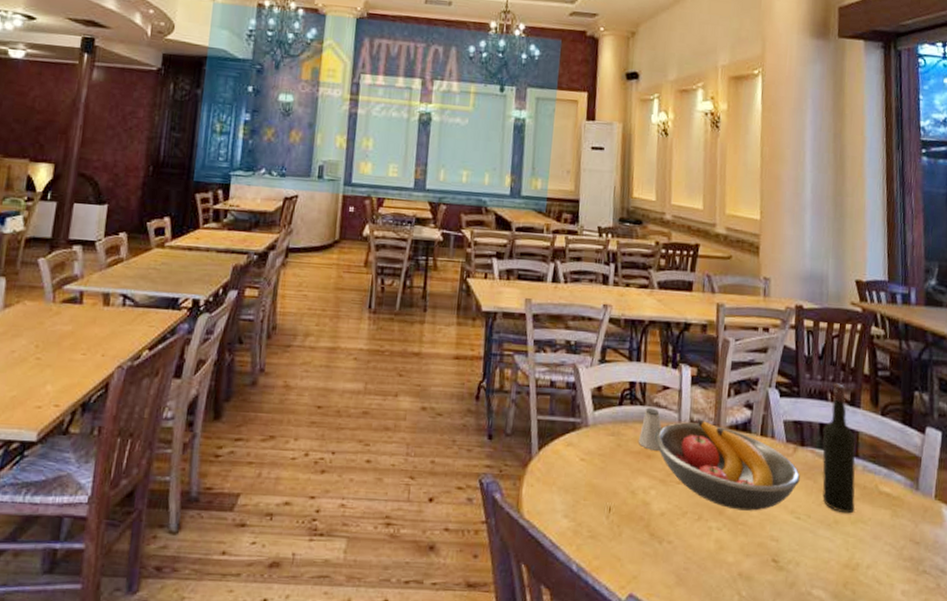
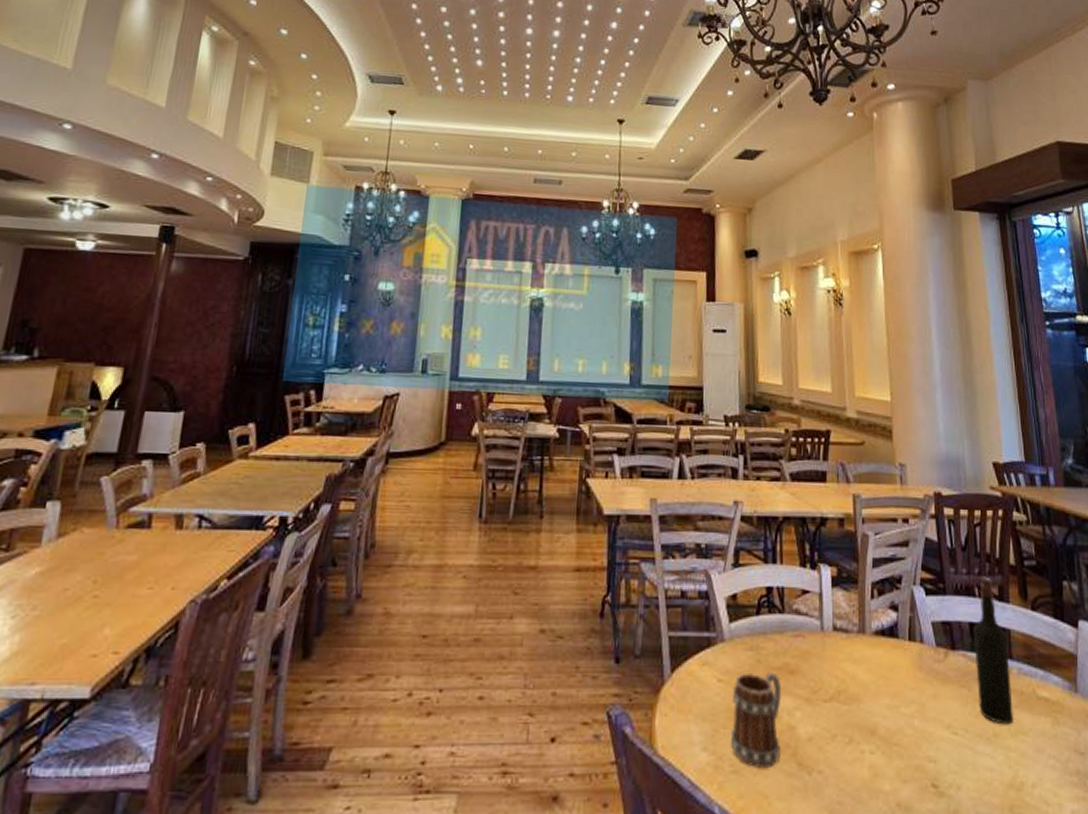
mug: none [589,454,639,536] -> present [730,672,782,769]
saltshaker: present [638,407,661,451] -> none [779,615,803,665]
fruit bowl: present [655,419,800,511] -> none [797,626,954,729]

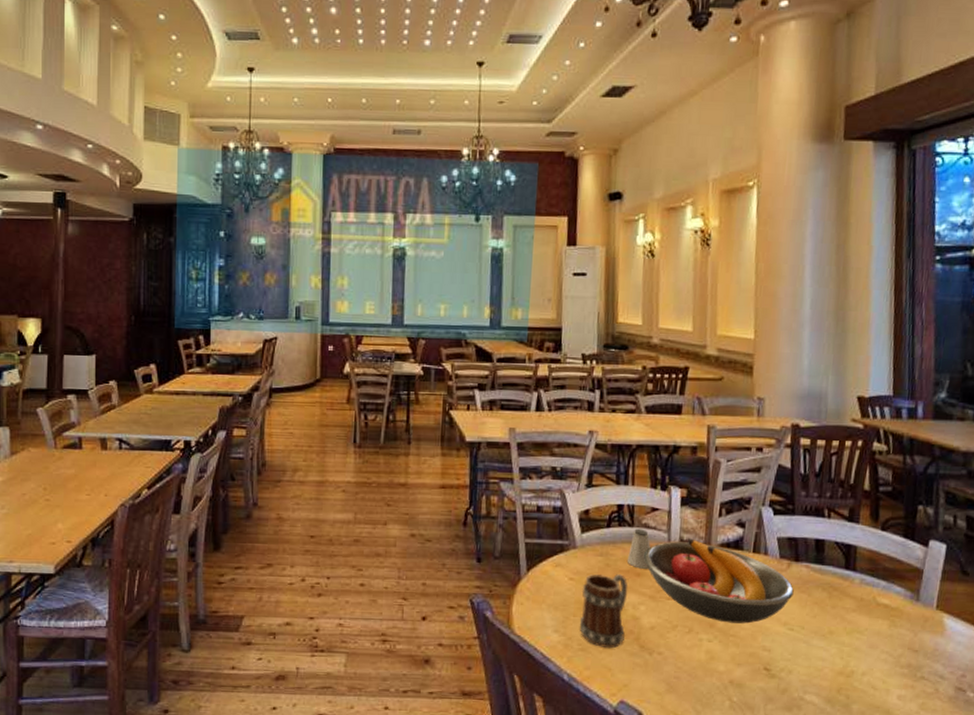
saltshaker: none [779,615,803,665] -> present [626,529,651,569]
fruit bowl: none [797,626,954,729] -> present [644,538,794,624]
wine bottle: present [973,576,1013,725] -> none [817,500,853,625]

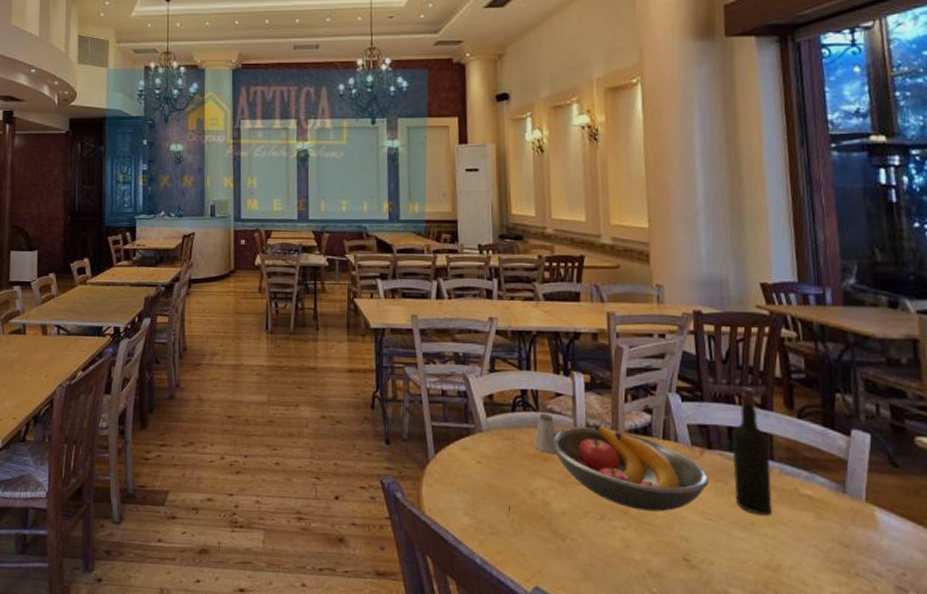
mug: present [579,574,628,649] -> none [489,457,537,533]
wine bottle: none [817,500,853,625] -> present [731,387,772,516]

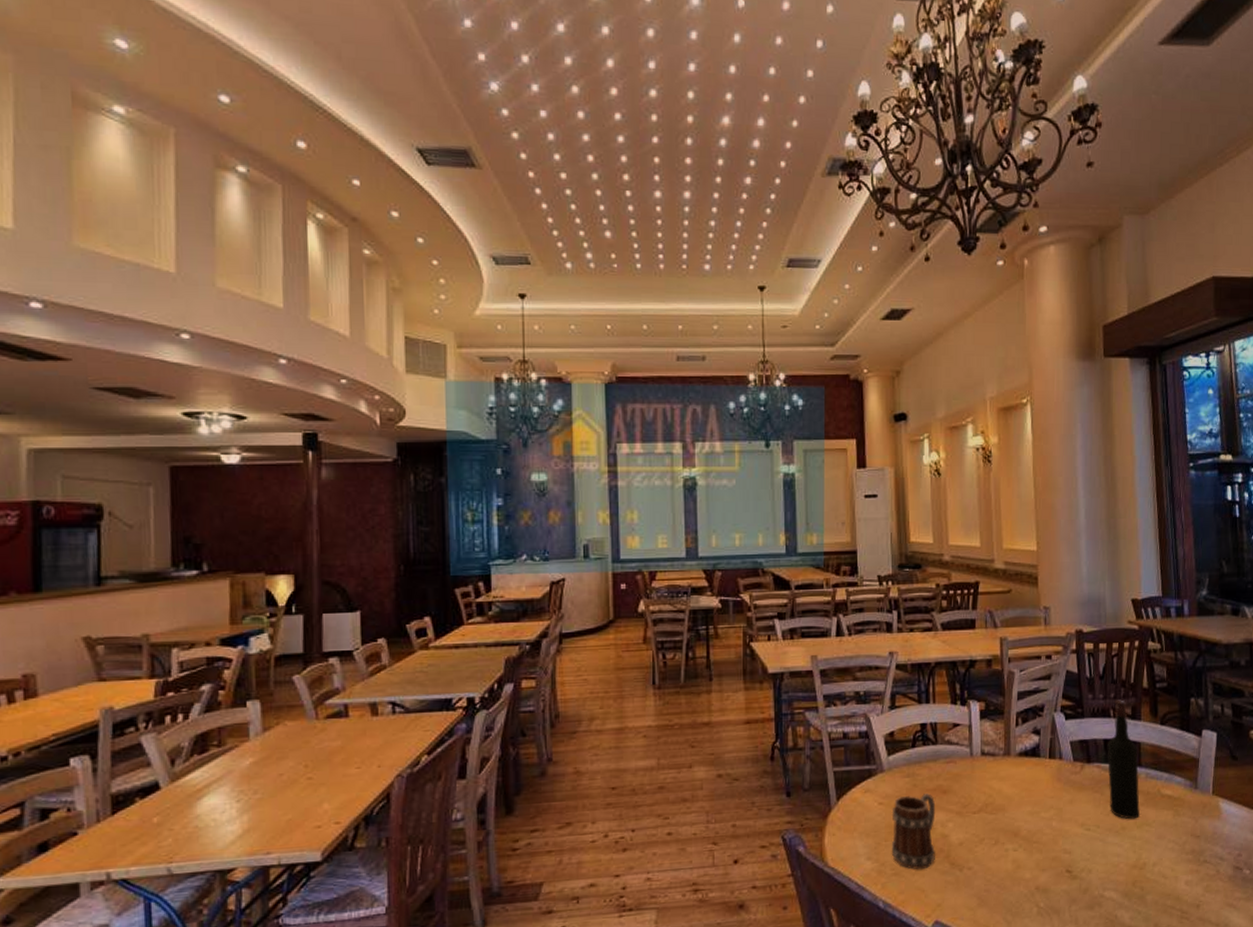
mug: none [489,457,537,533] -> present [891,793,936,870]
saltshaker: present [533,413,556,454] -> none [933,746,954,786]
fruit bowl: present [551,424,709,512] -> none [949,750,1088,830]

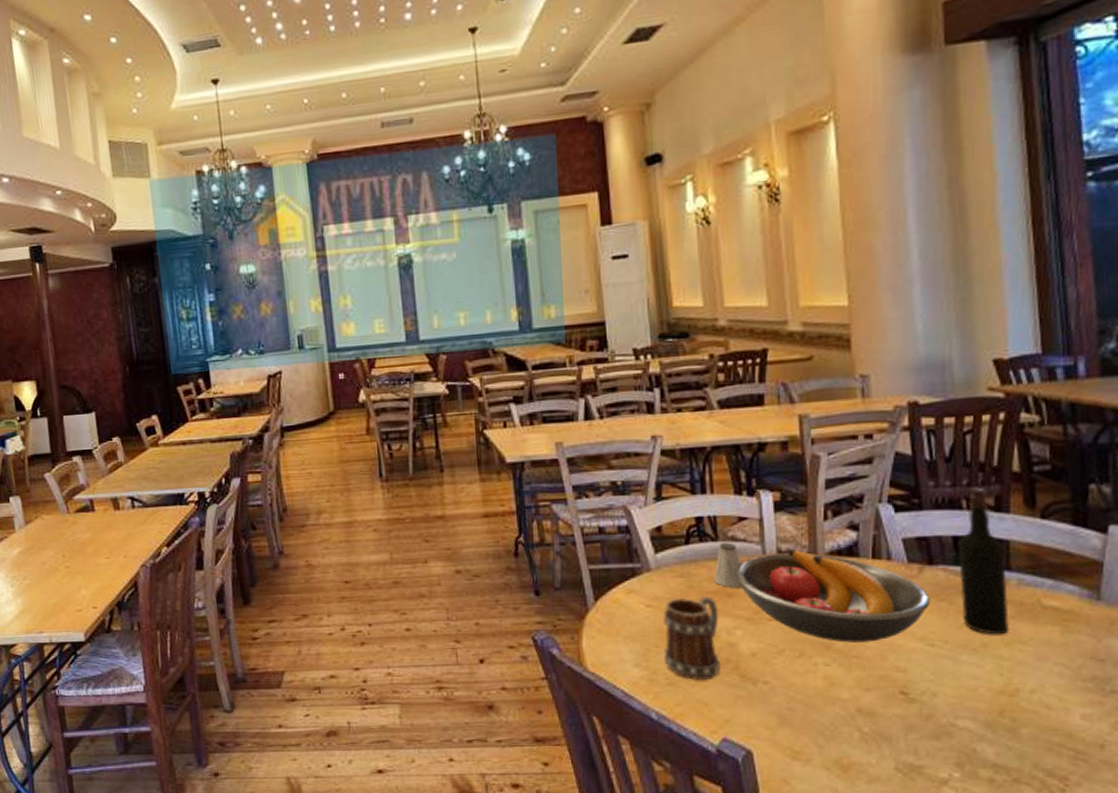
saltshaker: none [933,746,954,786] -> present [713,542,741,588]
fruit bowl: none [949,750,1088,830] -> present [735,548,930,643]

